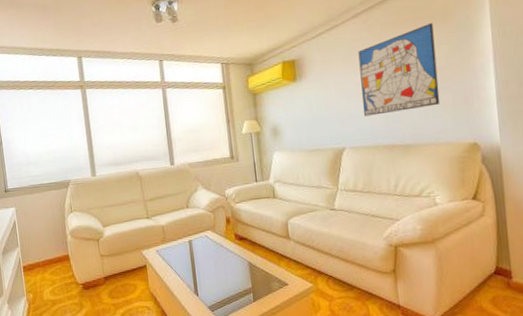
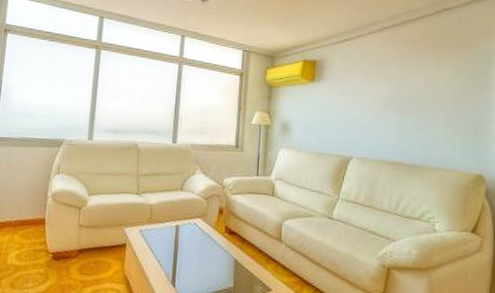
wall art: present [358,23,440,117] -> none [376,50,454,131]

